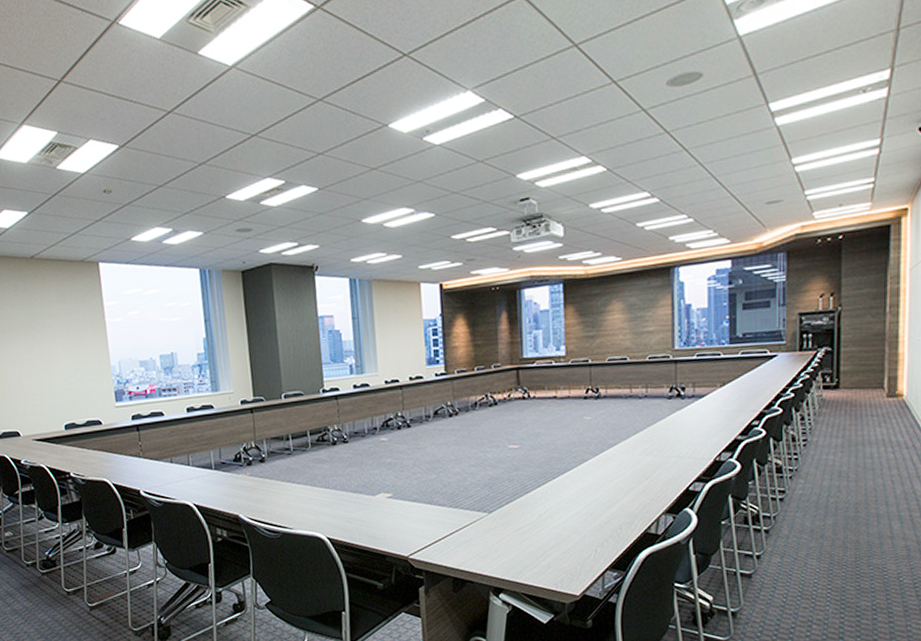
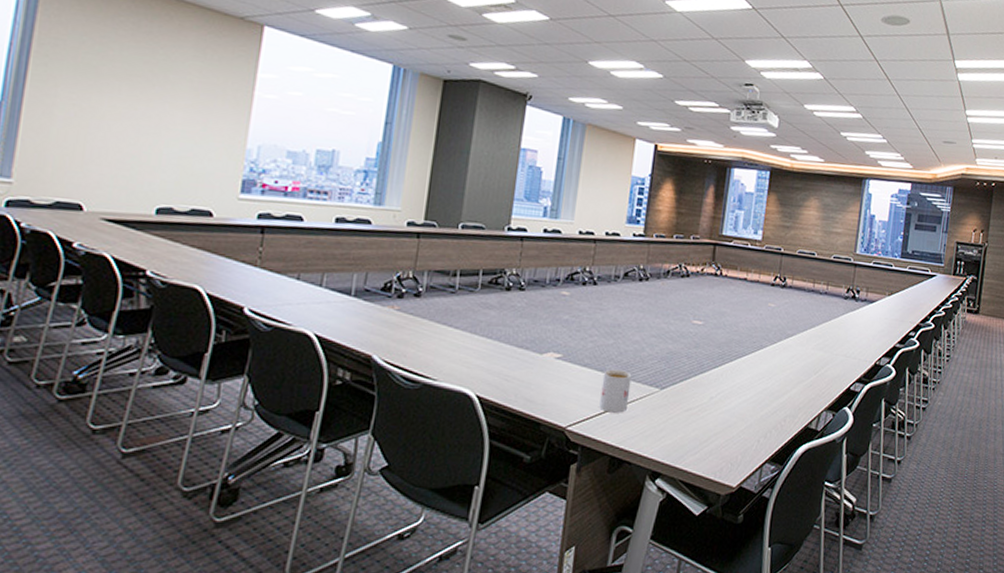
mug: none [432,500,461,540] -> present [599,369,632,413]

